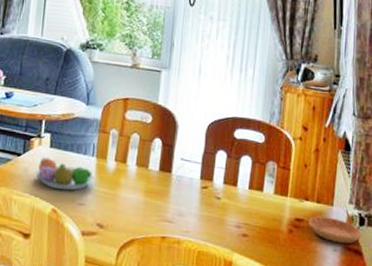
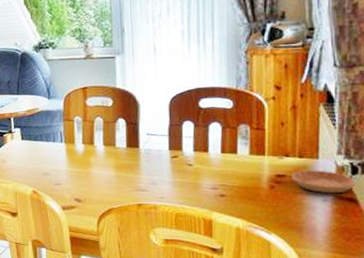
fruit bowl: present [35,157,95,191] -> none [13,149,66,174]

